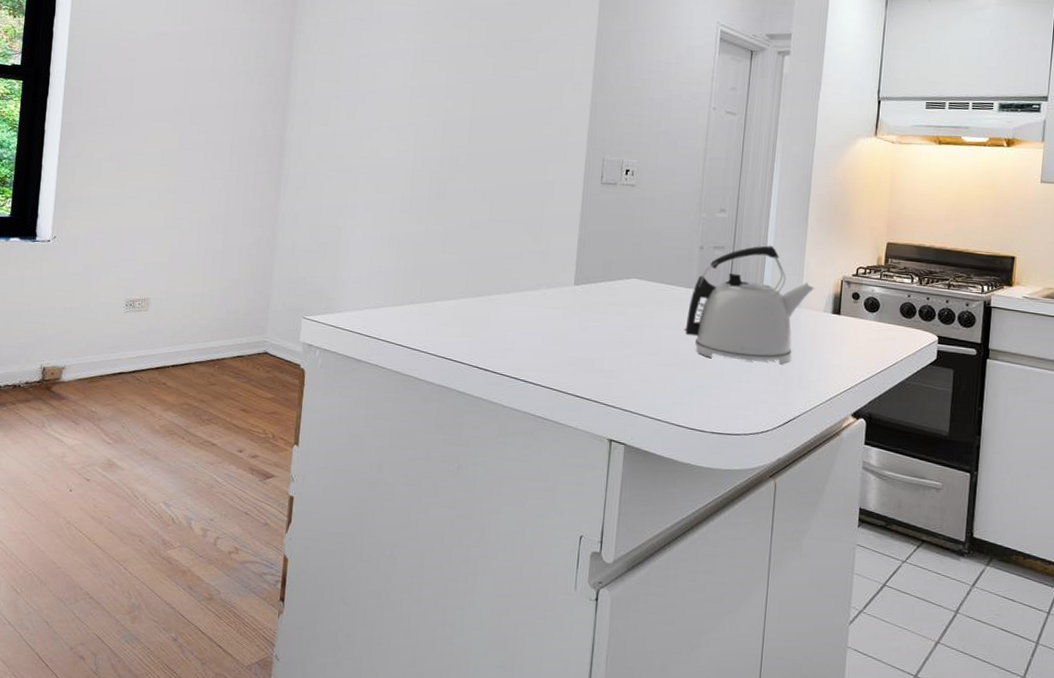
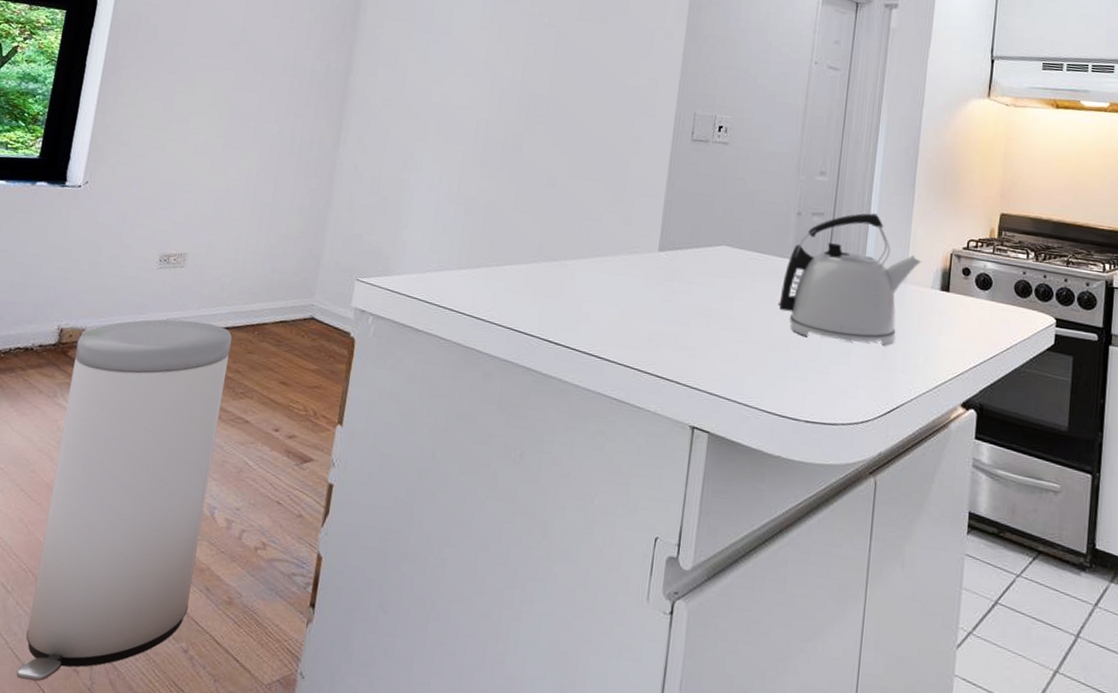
pedal bin: none [31,357,196,667] -> present [16,319,232,682]

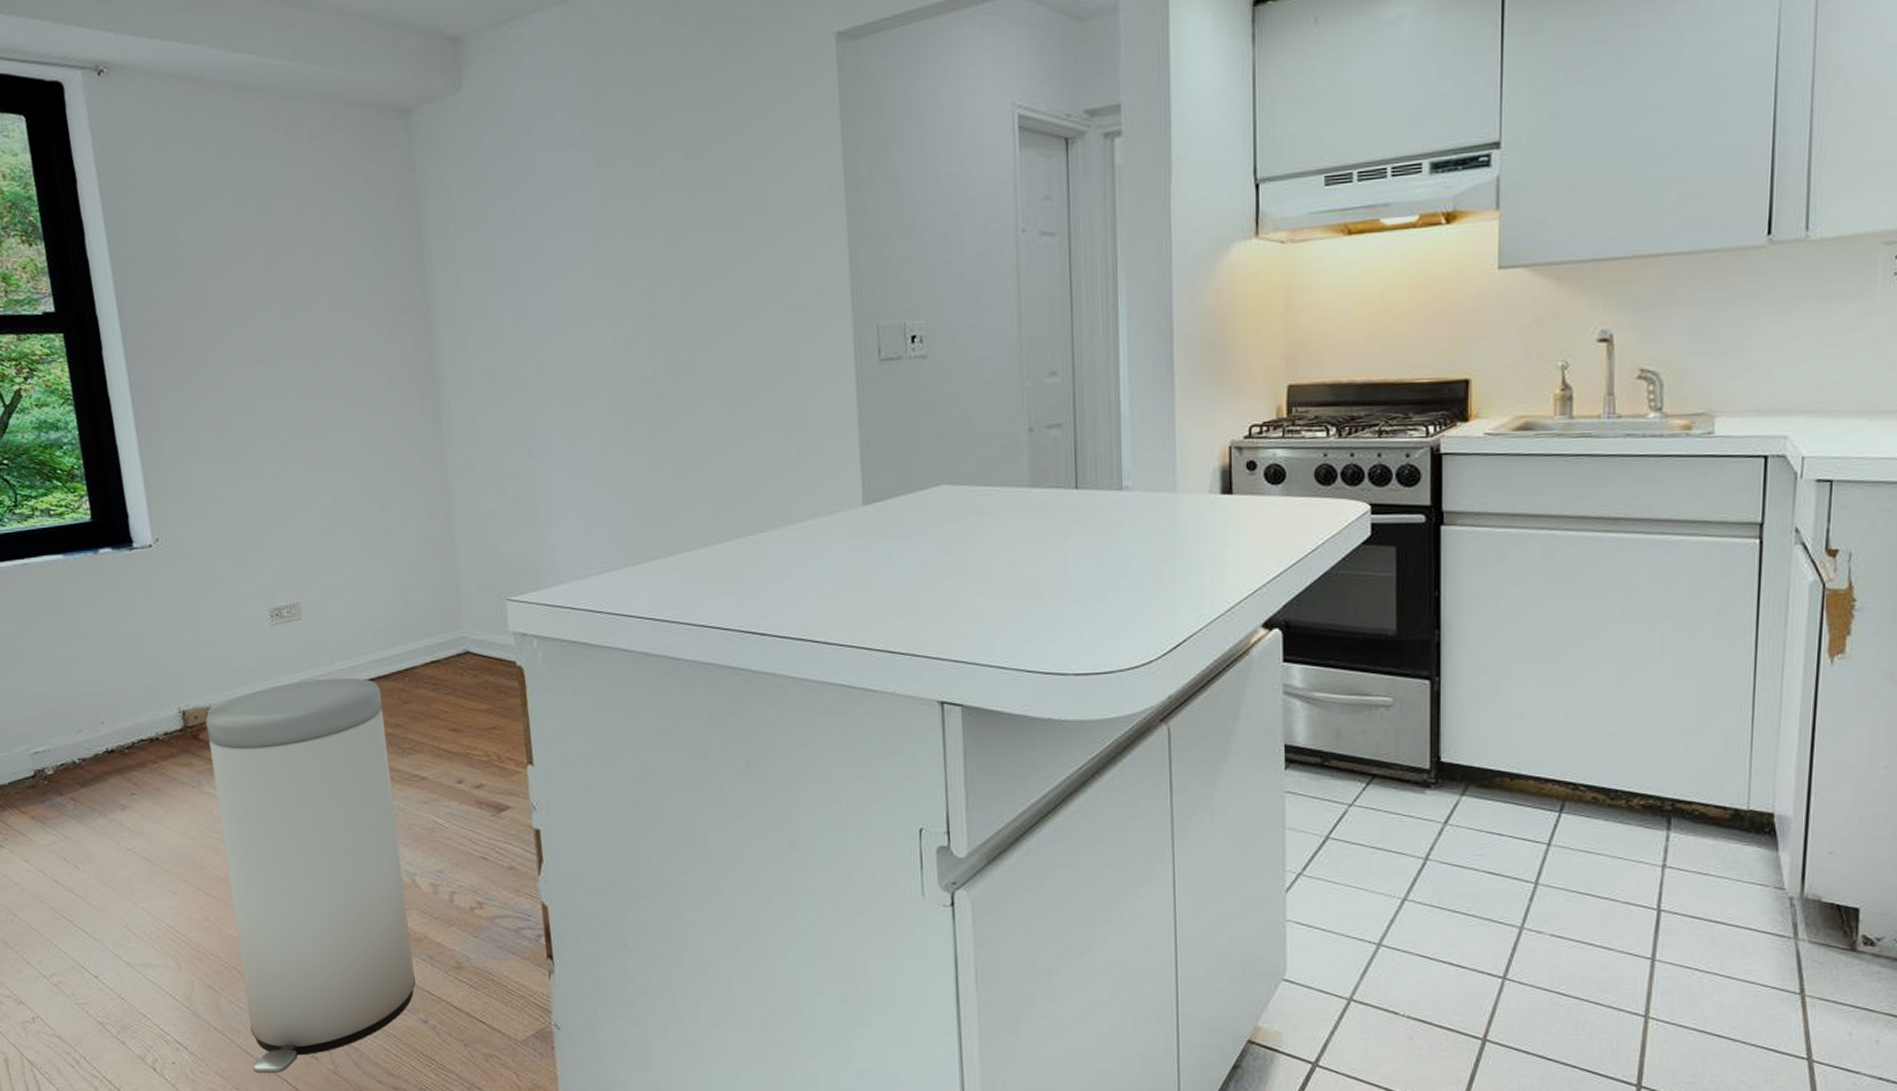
kettle: present [777,213,922,346] -> none [1020,413,1194,576]

